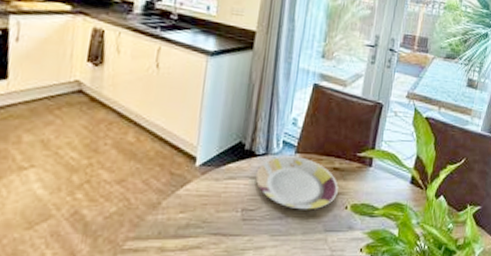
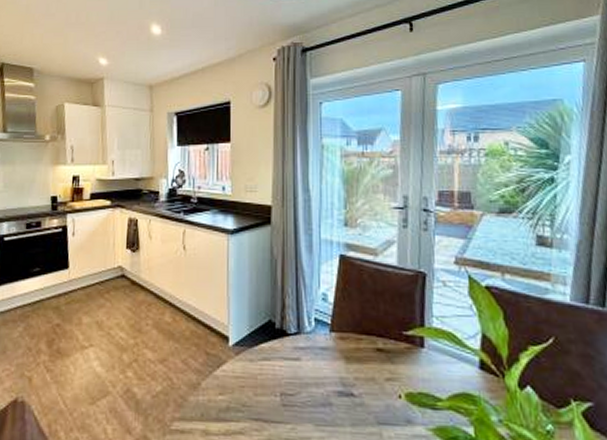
plate: present [255,156,338,210] -> none [290,335,386,398]

